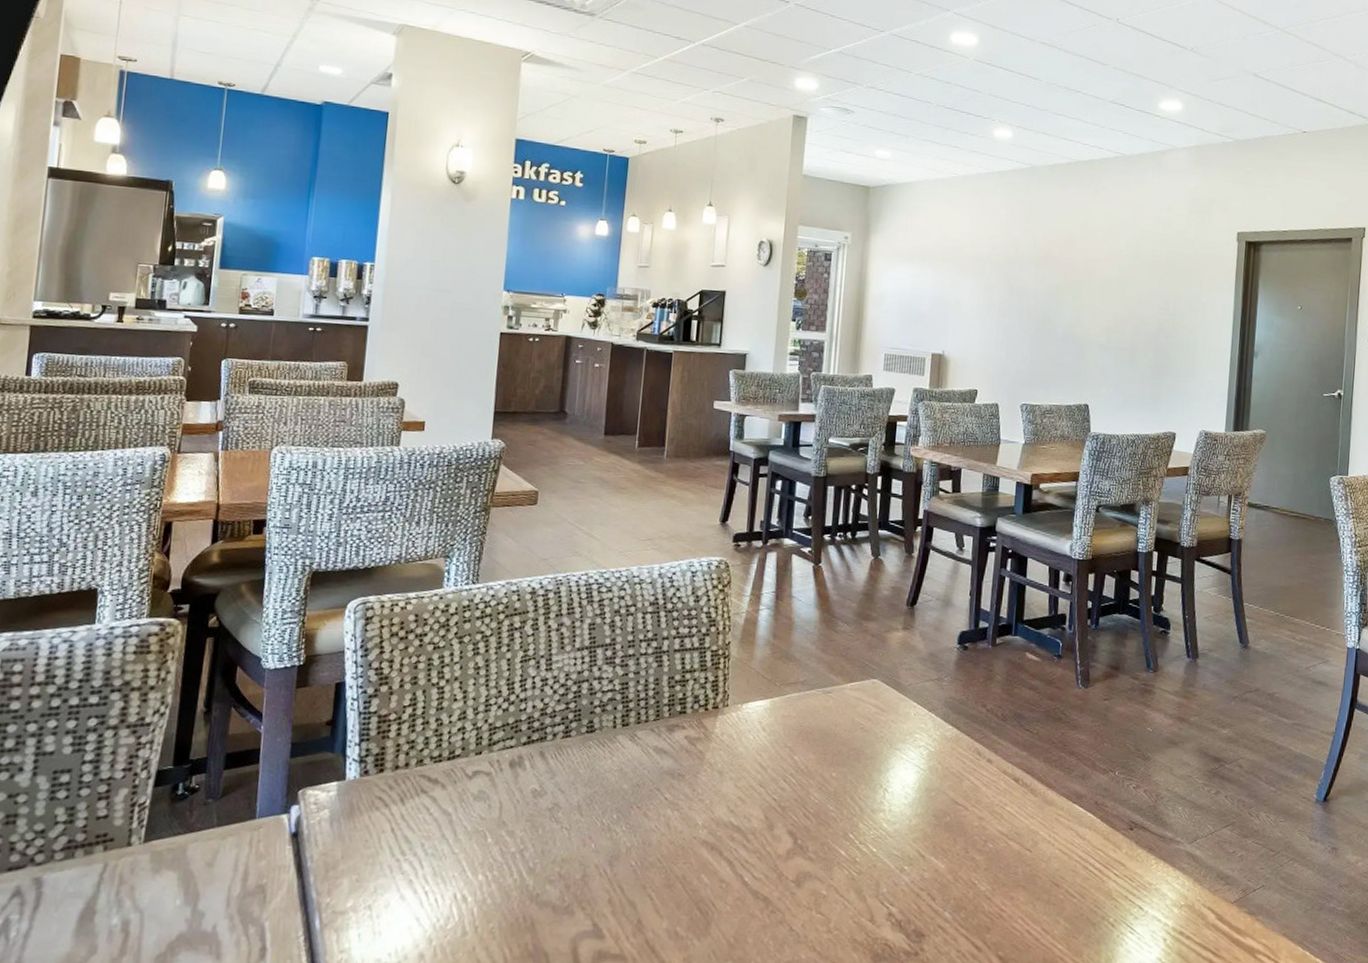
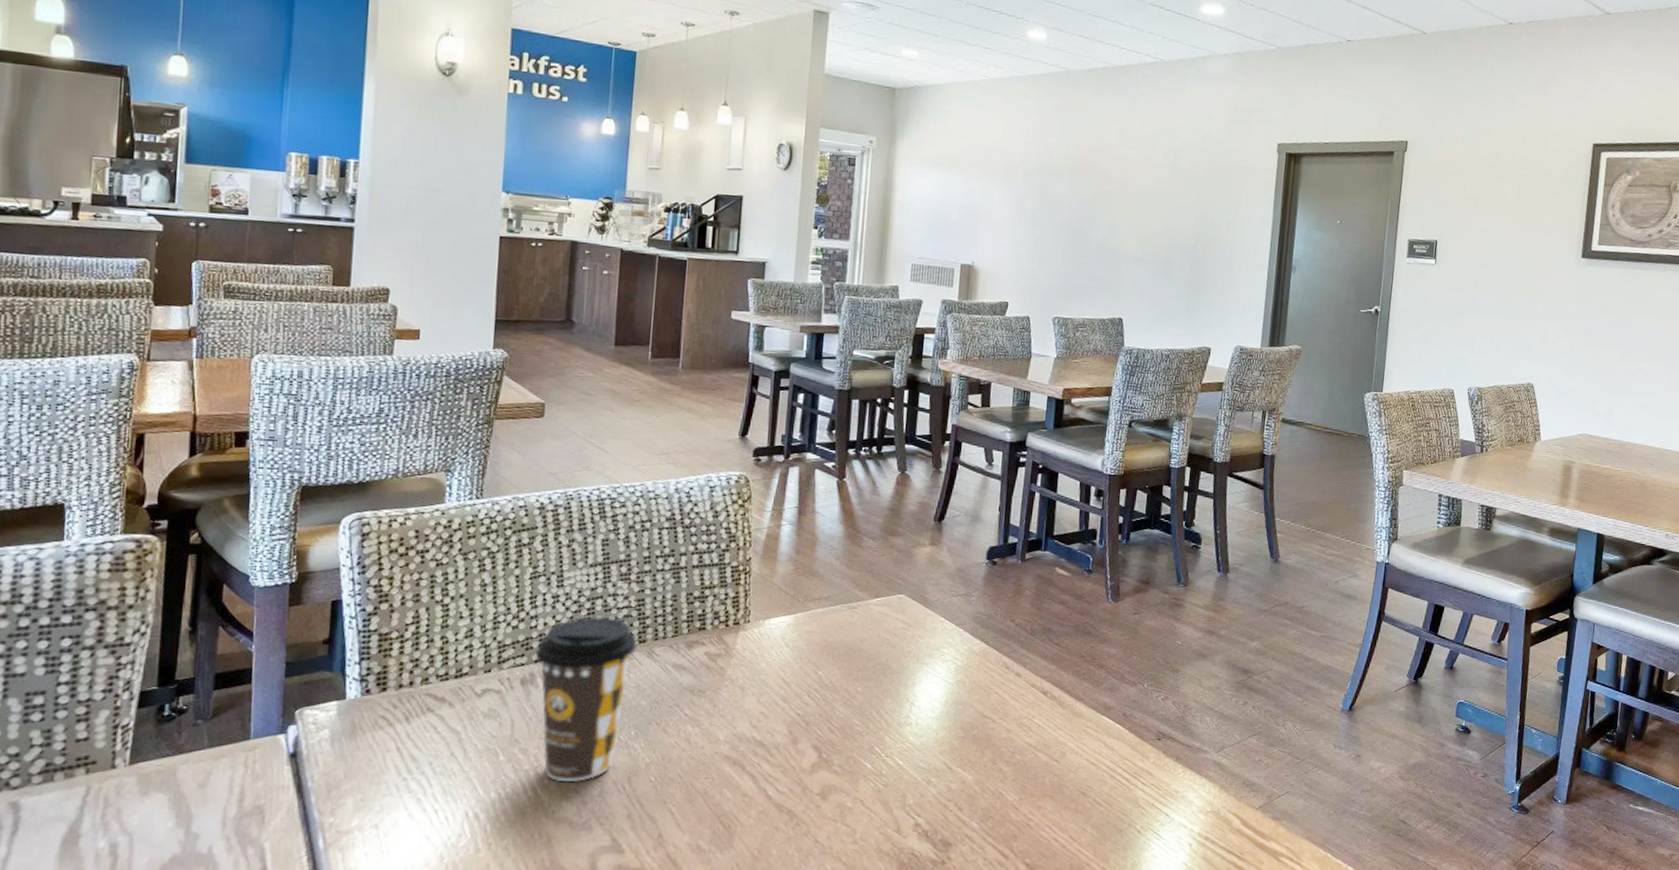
coffee cup: none [523,699,621,865] -> present [535,616,637,781]

